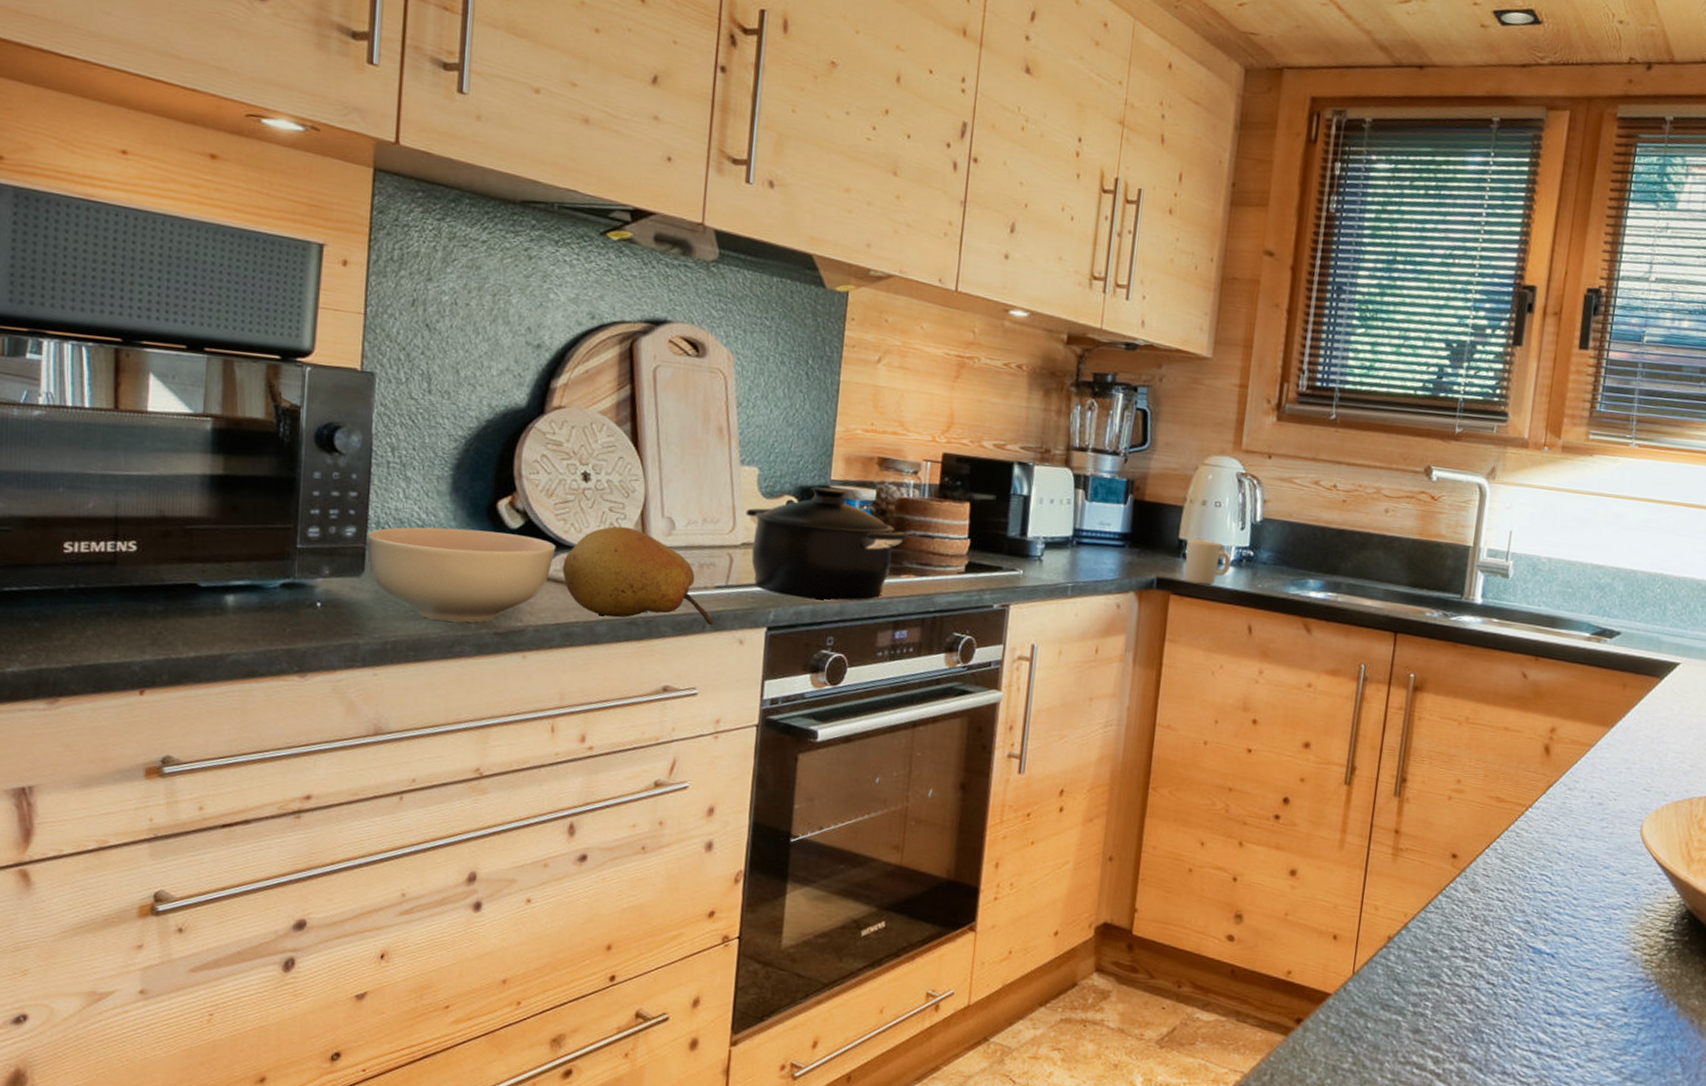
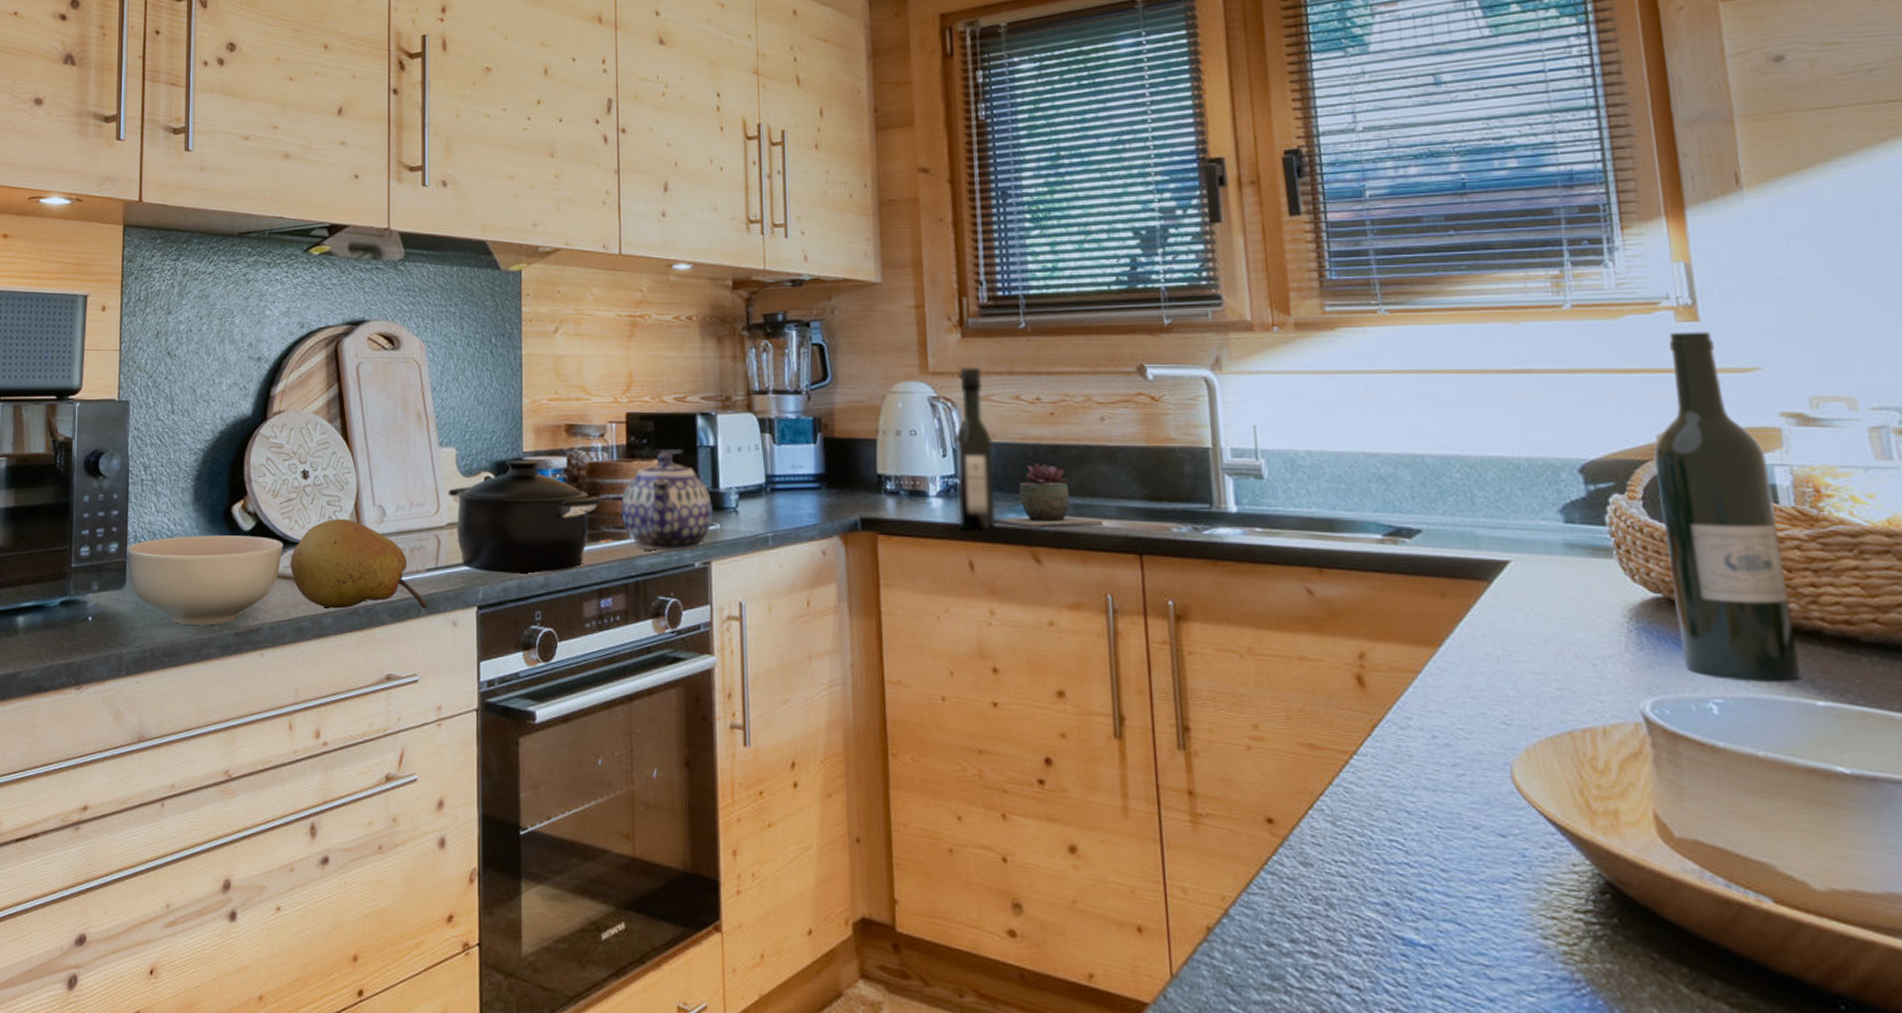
teapot: none [926,496,1019,593] -> present [621,452,713,553]
mug: present [1184,539,1231,585] -> none [886,473,939,521]
bottle: none [1245,448,1289,601] -> present [954,367,996,532]
succulent plant: none [1276,543,1370,606] -> present [993,462,1104,529]

